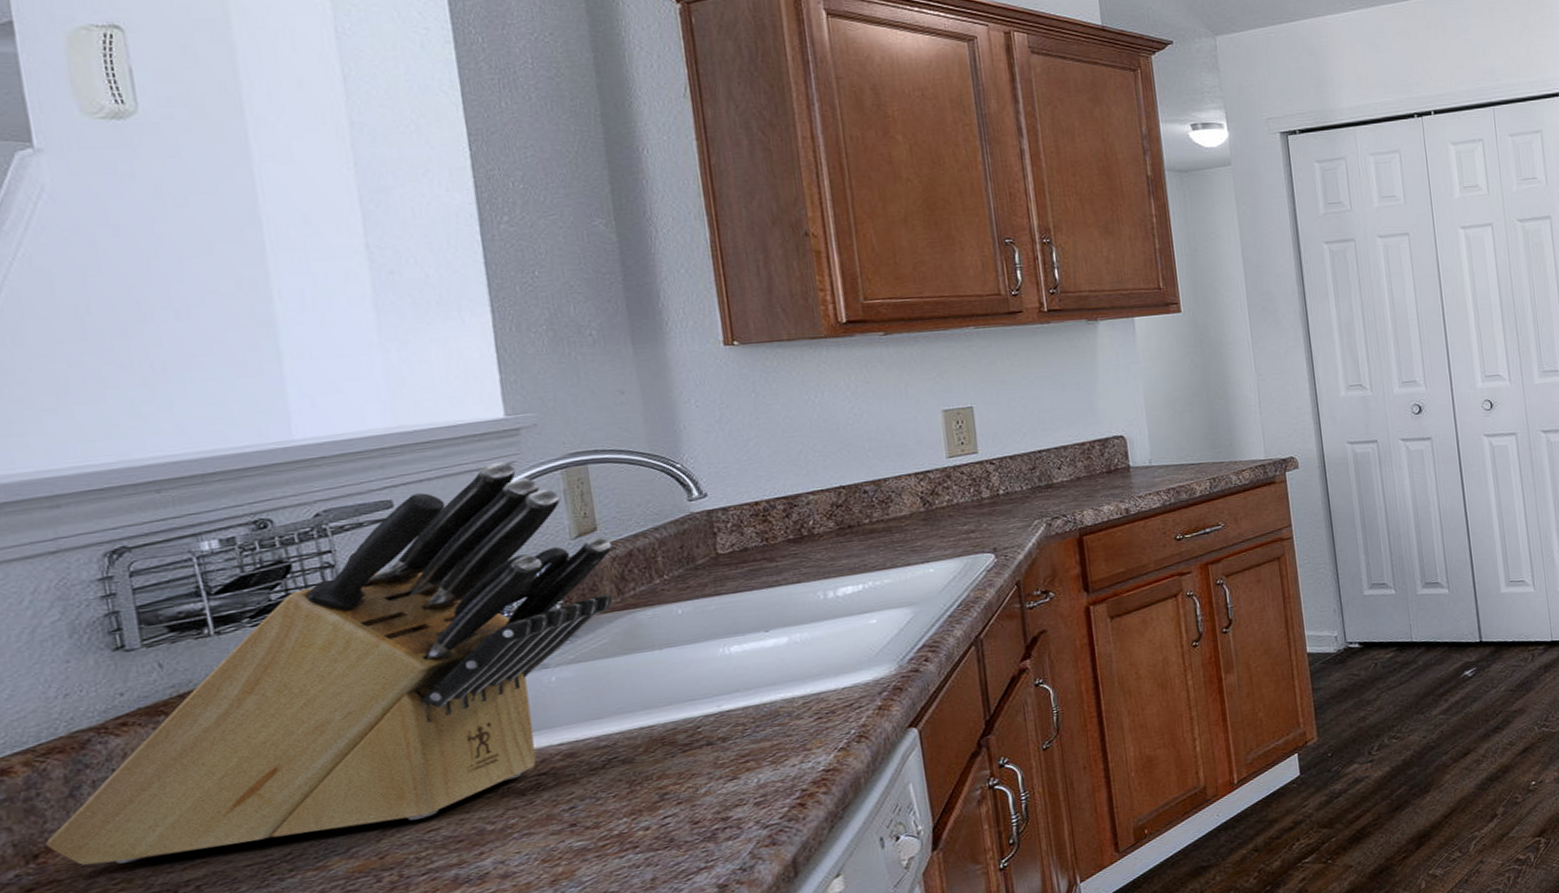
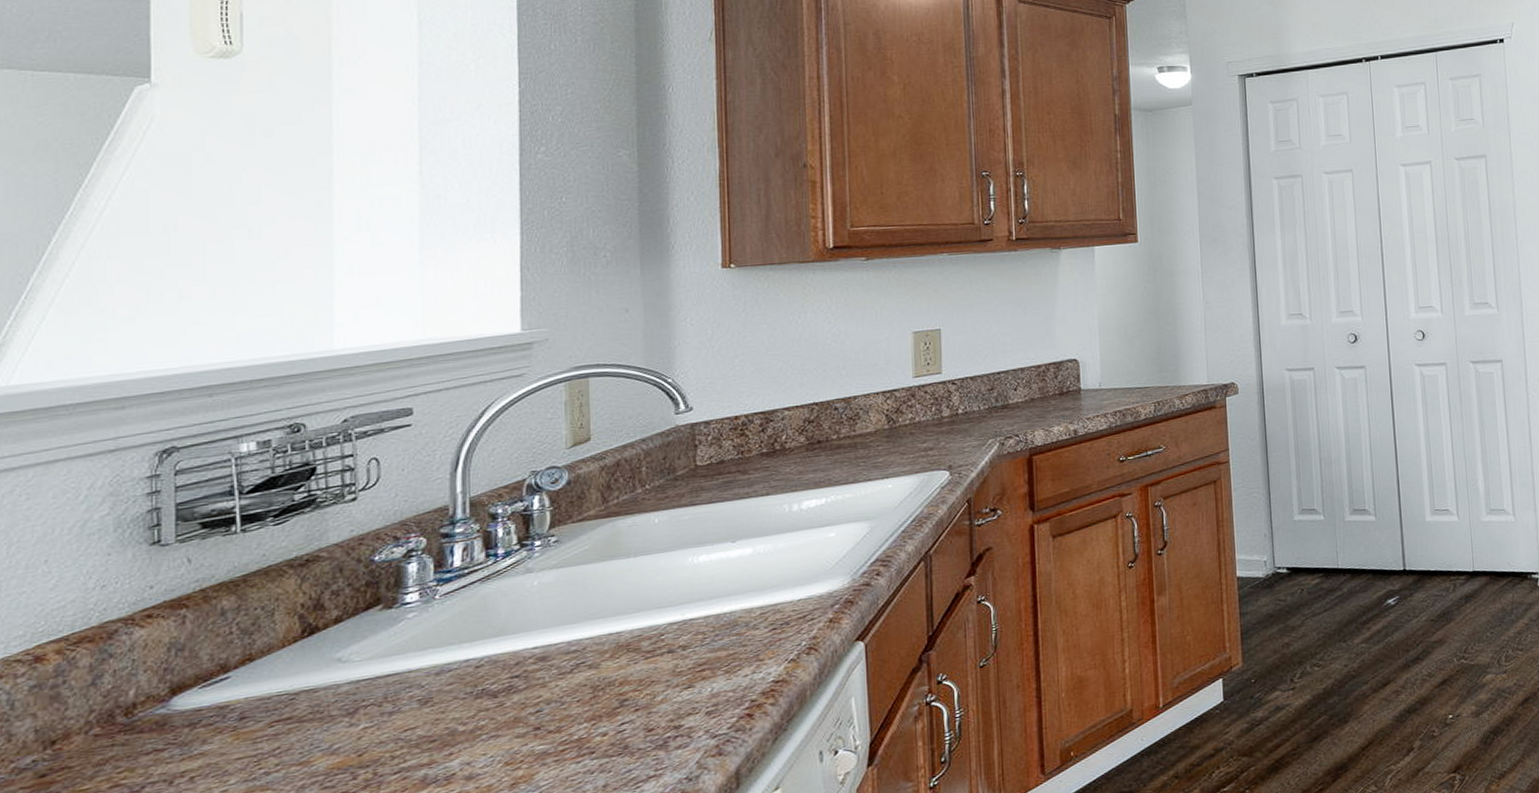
knife block: present [46,461,613,865] -> none [64,373,602,753]

